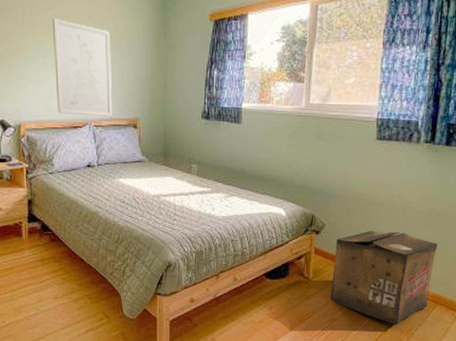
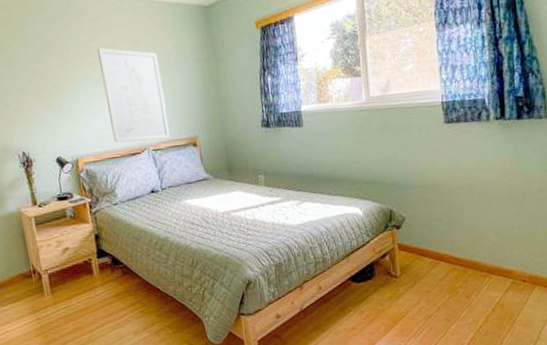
cardboard box: present [330,231,438,325] -> none [419,214,526,313]

